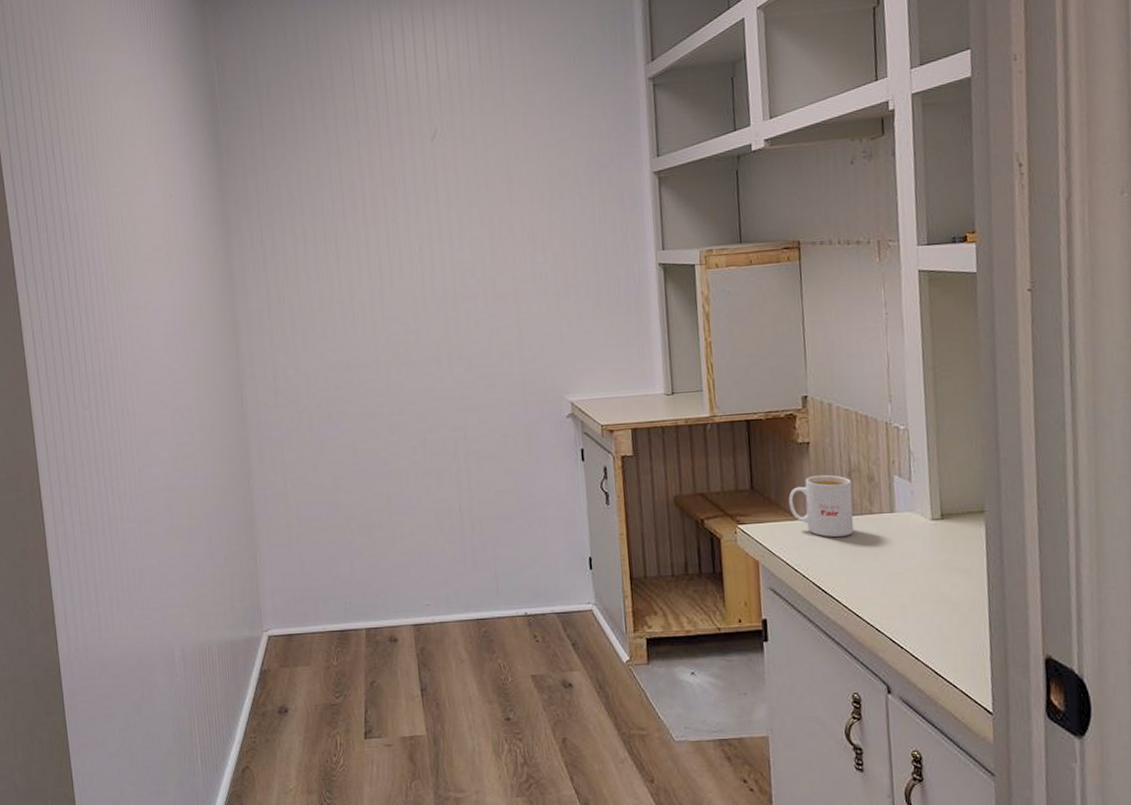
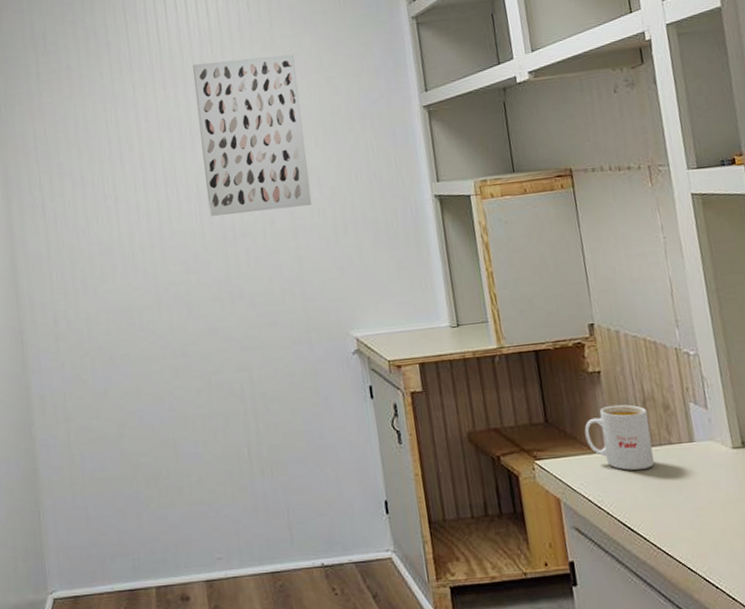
wall art: none [420,113,535,278] -> present [193,54,312,217]

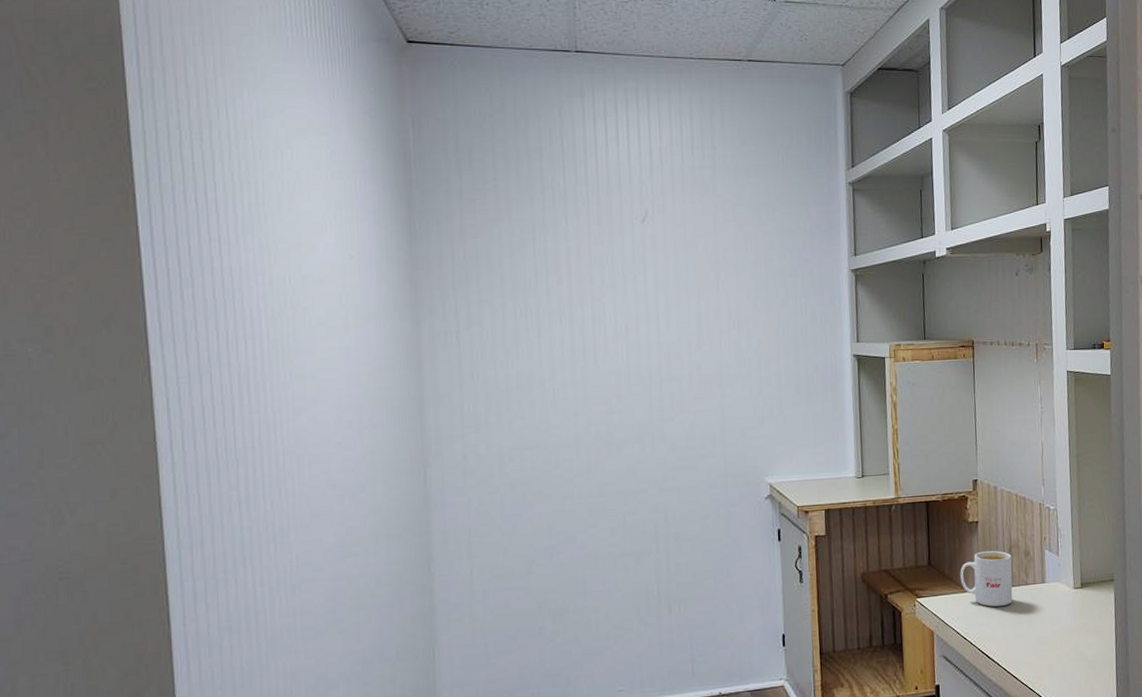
wall art: present [193,54,312,217] -> none [630,202,739,358]

